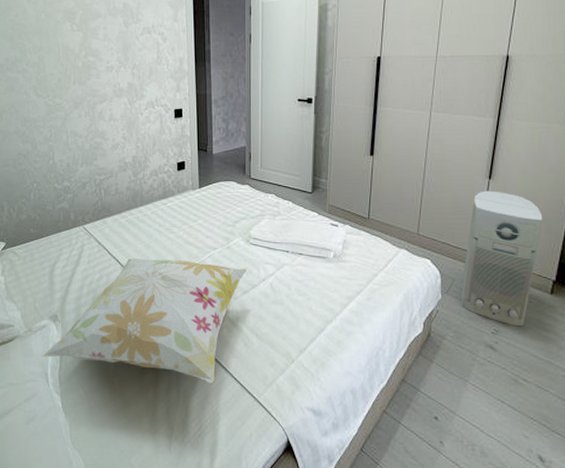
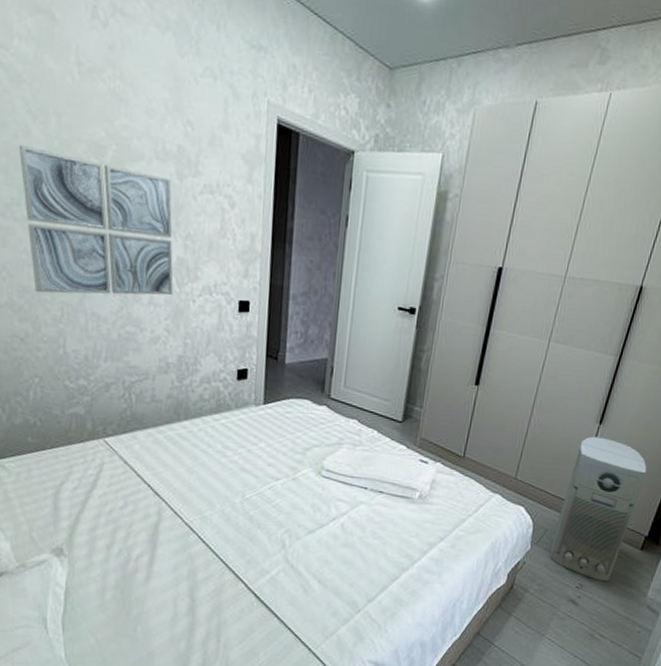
wall art: none [19,20,126,121] -> present [18,144,174,296]
decorative pillow: present [42,258,246,384] -> none [39,483,314,634]

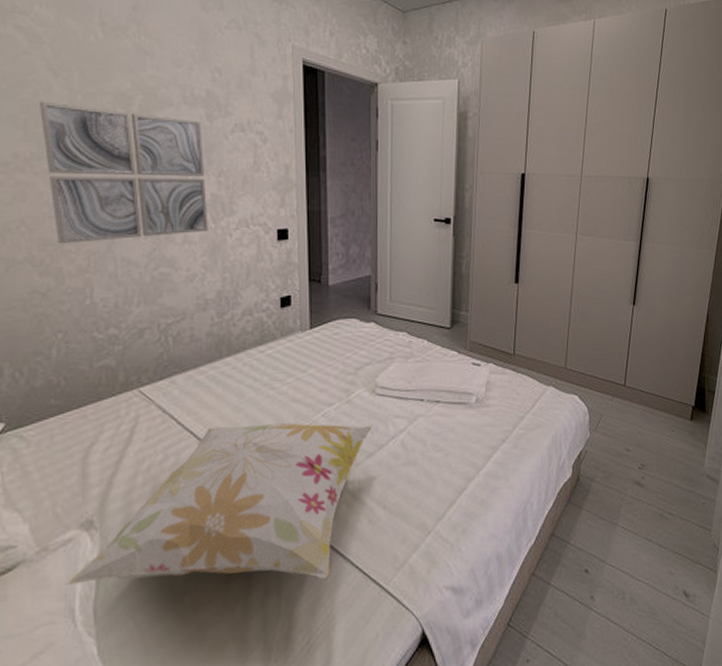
decorative pillow: none [39,483,314,634] -> present [65,422,371,586]
air purifier: present [549,436,647,582] -> none [608,317,682,458]

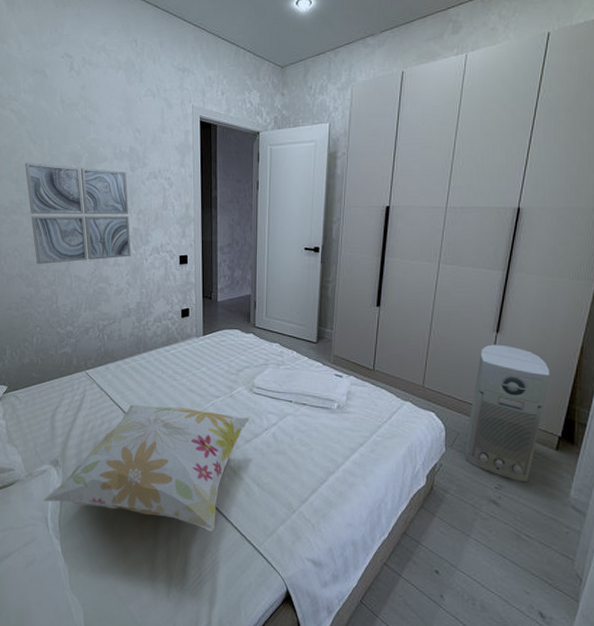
air purifier: none [608,317,682,458] -> present [465,344,550,483]

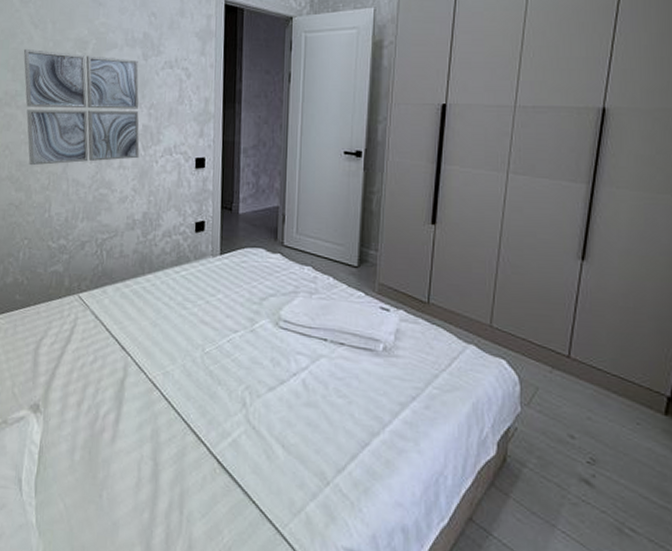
decorative pillow: present [42,404,249,532] -> none [17,337,274,506]
air purifier: present [465,344,550,483] -> none [546,275,653,457]

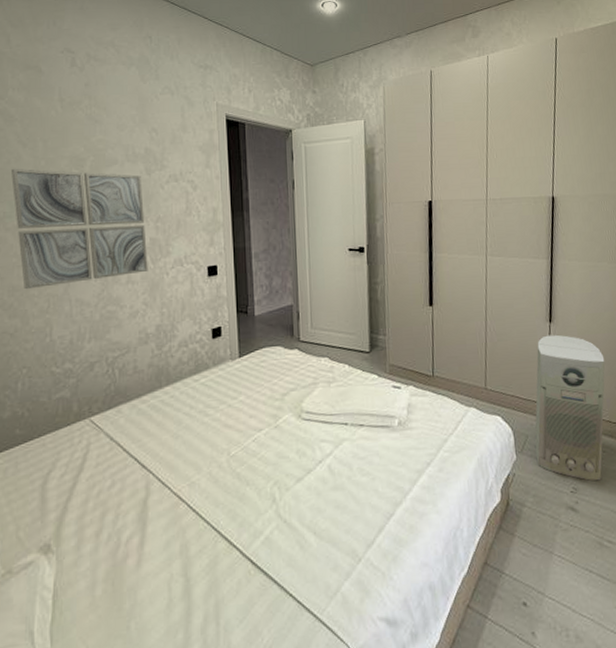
air purifier: none [546,275,653,457] -> present [534,334,605,481]

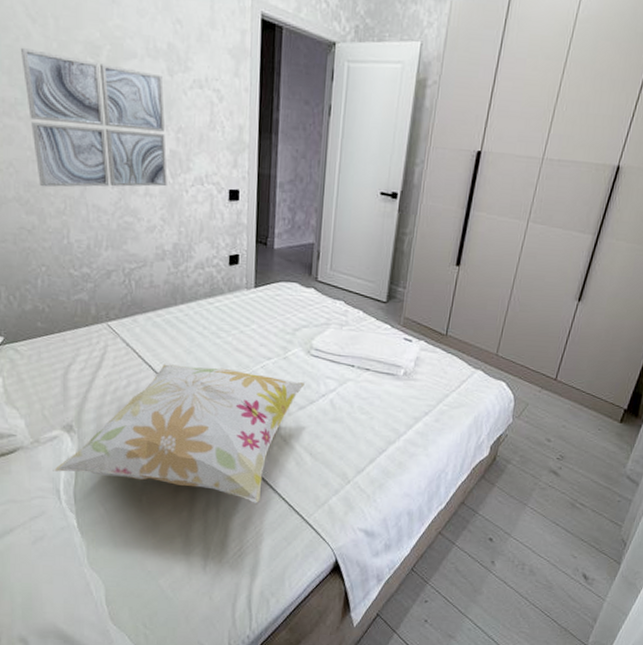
decorative pillow: none [26,448,299,608] -> present [52,364,305,503]
air purifier: present [534,334,605,481] -> none [531,313,626,454]

